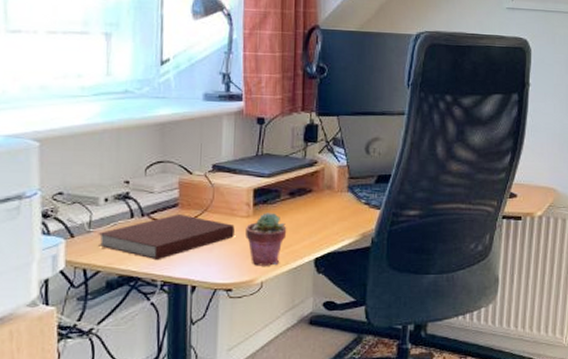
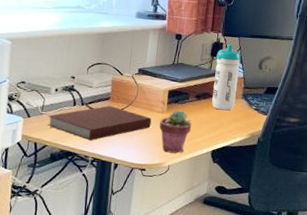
water bottle: none [310,125,343,208] -> present [212,44,242,111]

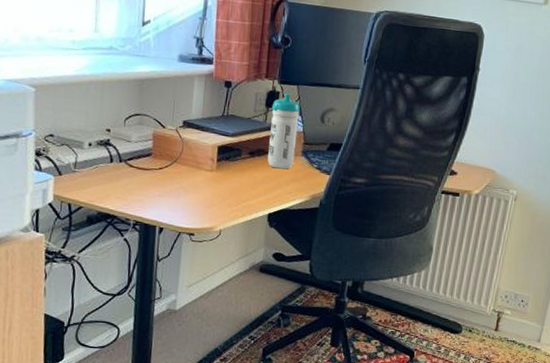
notebook: present [48,105,152,140] -> none [82,162,200,201]
potted succulent: present [159,110,192,153] -> none [209,168,246,217]

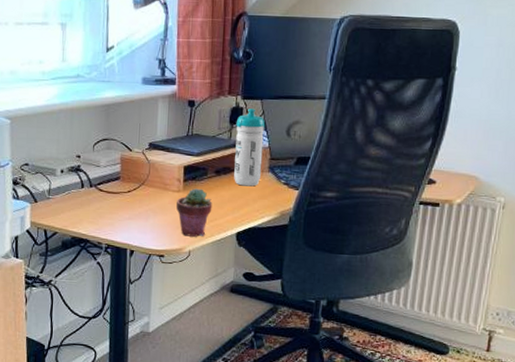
potted succulent: none [209,168,246,217] -> present [176,188,213,237]

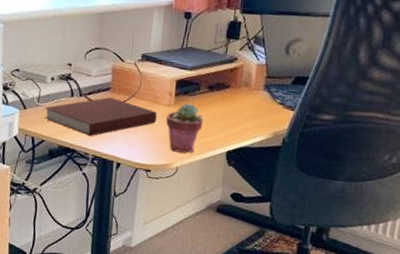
notebook: none [55,185,167,225] -> present [44,96,157,136]
water bottle: present [234,108,266,187] -> none [227,23,264,105]

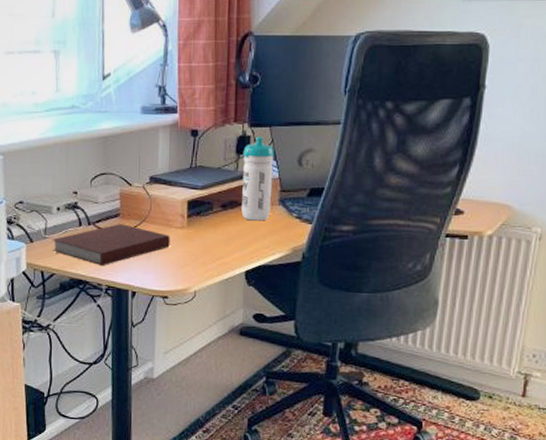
potted succulent: present [166,103,204,153] -> none [180,224,219,276]
water bottle: none [227,23,264,105] -> present [241,137,275,221]

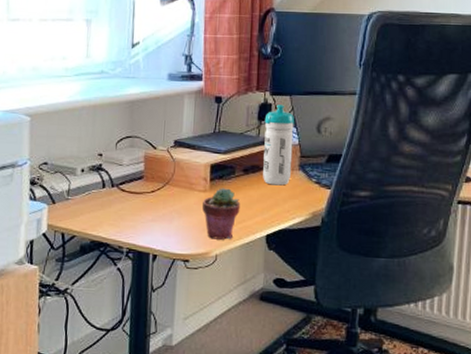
notebook: present [52,223,170,265] -> none [75,185,193,228]
potted succulent: none [180,224,219,276] -> present [202,188,241,240]

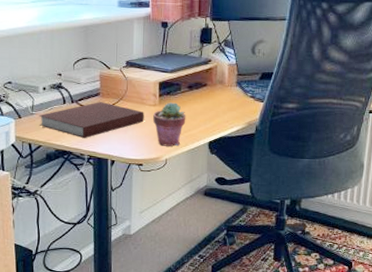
notebook: none [75,185,193,228] -> present [39,101,144,138]
water bottle: present [263,105,295,186] -> none [205,29,233,100]

